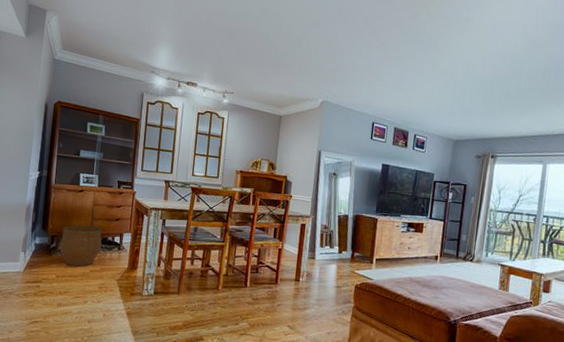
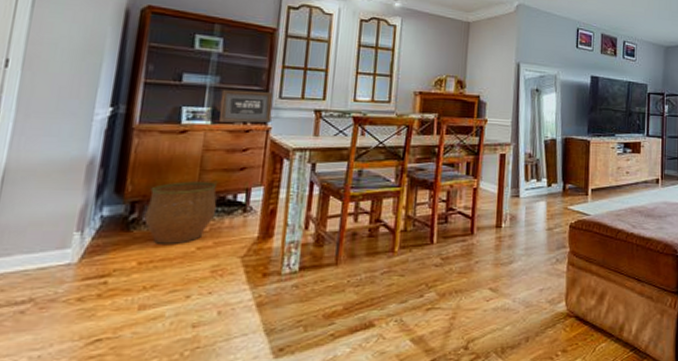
picture frame: none [103,162,137,188] -> present [219,89,273,124]

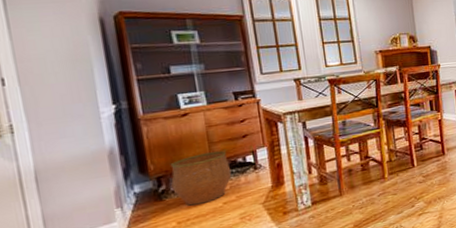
picture frame: present [219,89,273,124] -> none [208,70,259,102]

